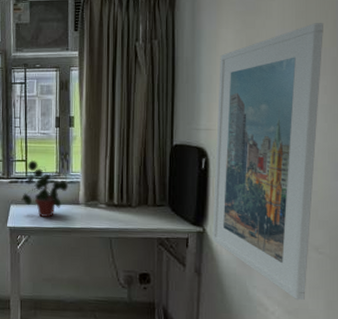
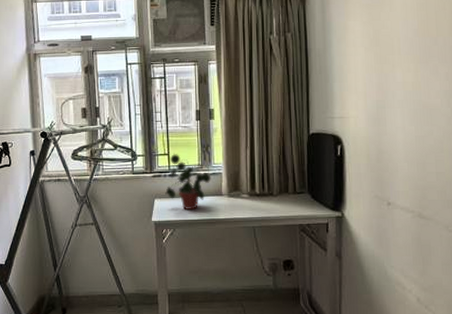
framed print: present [212,23,323,301] -> none [349,14,443,278]

